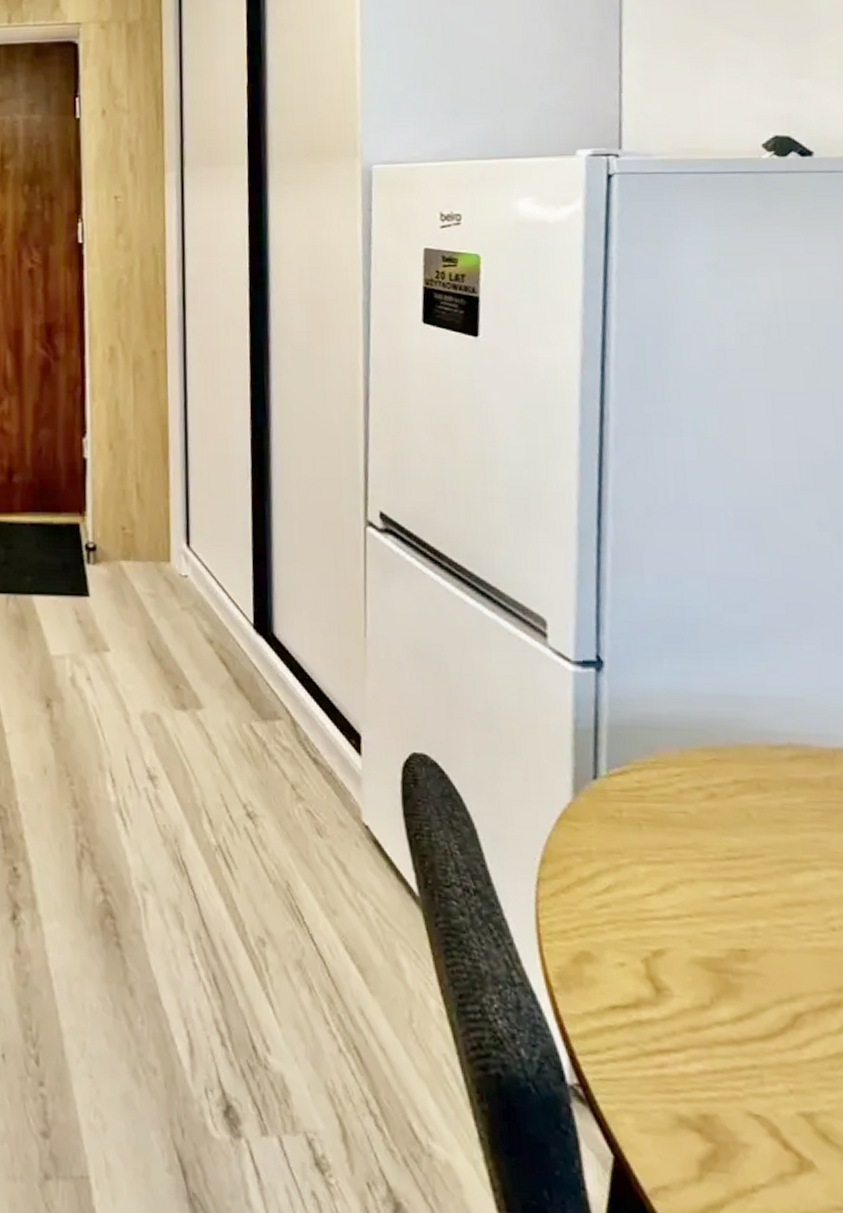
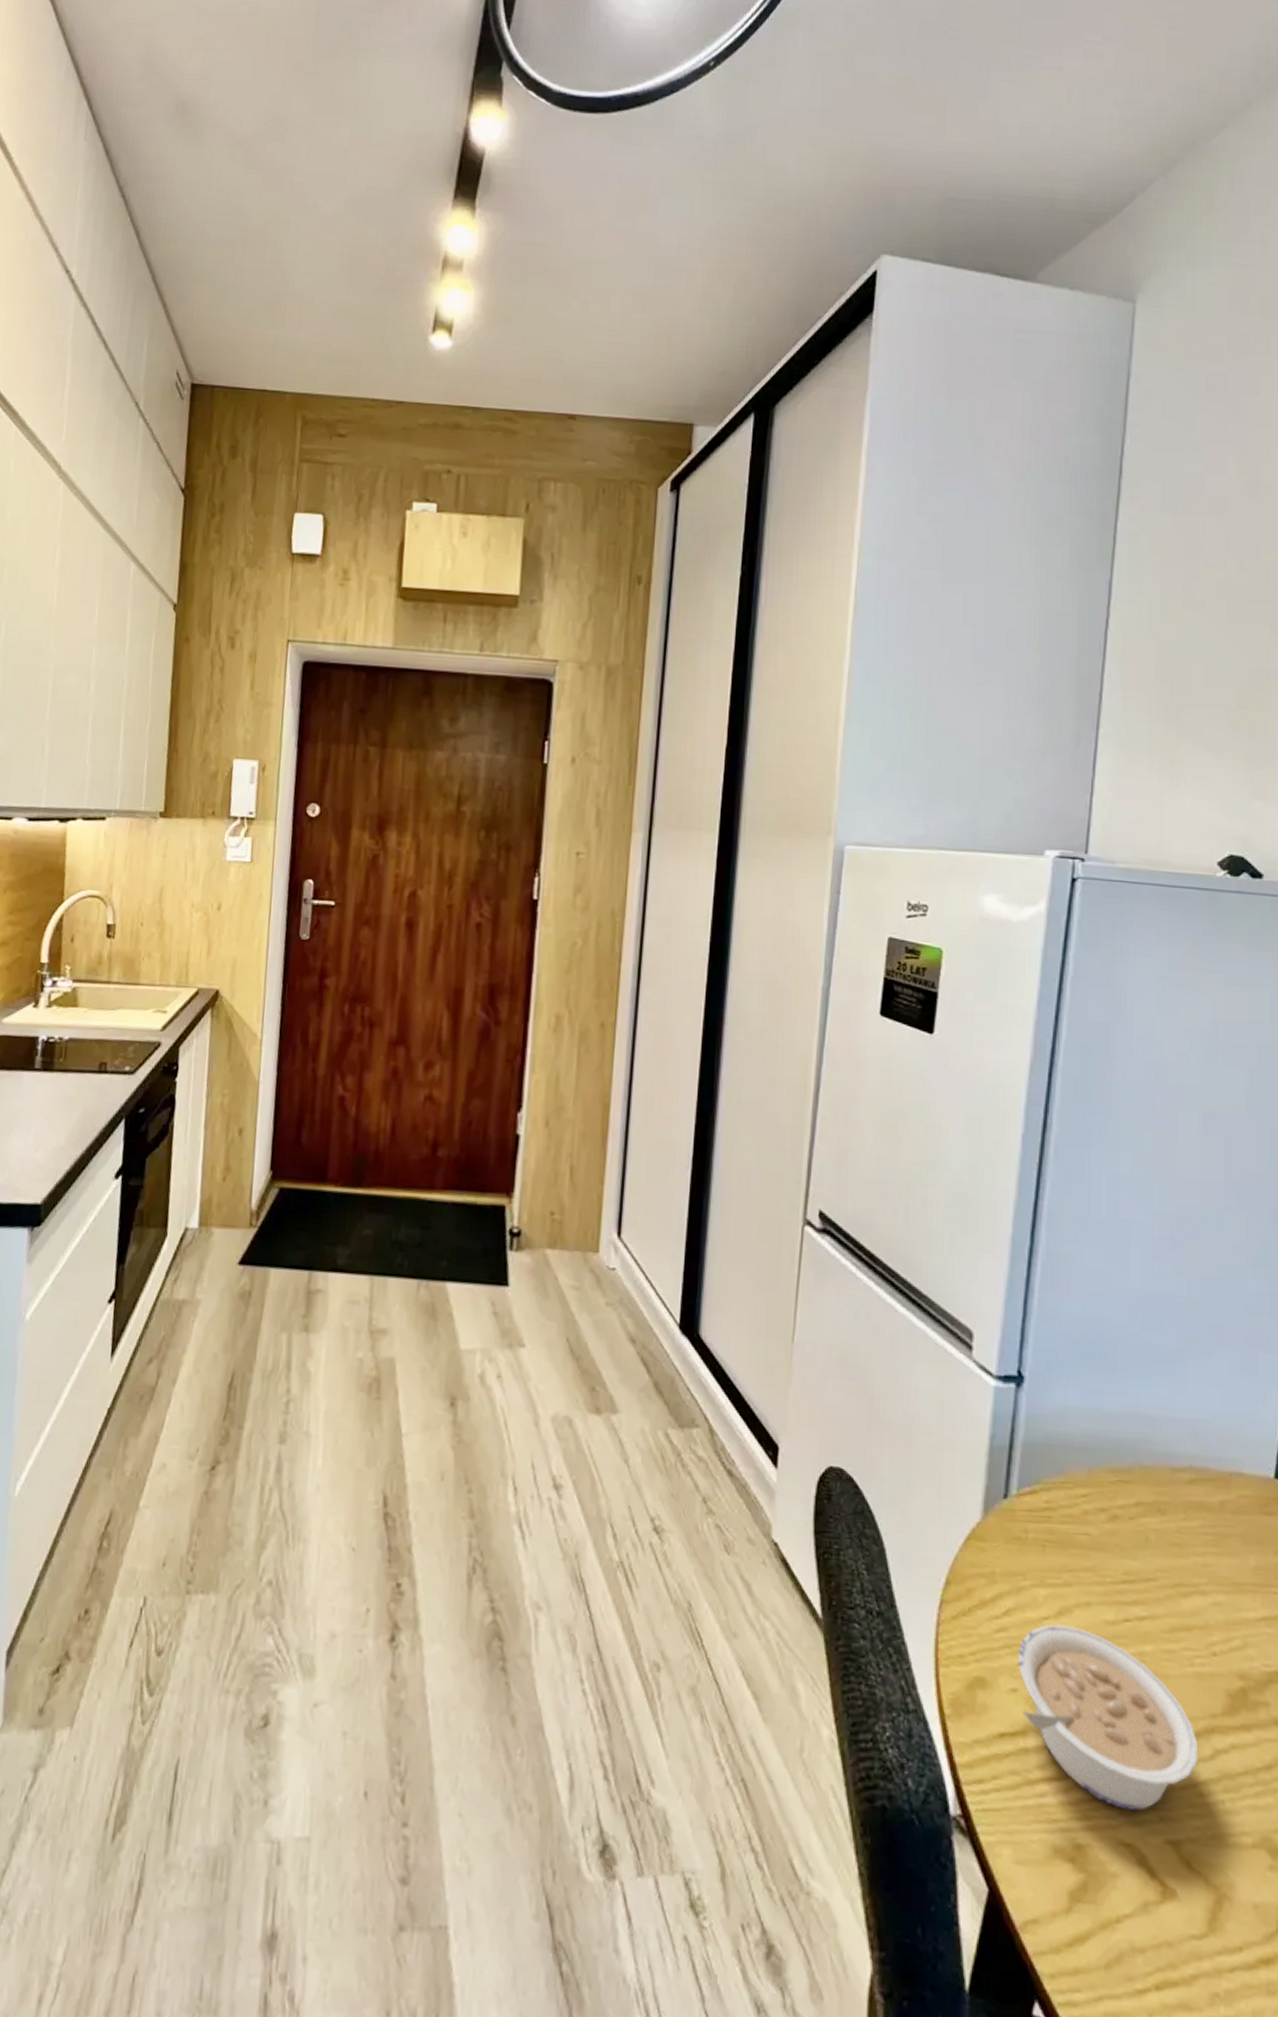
legume: none [622,900,825,1083] -> present [1017,1624,1198,1811]

